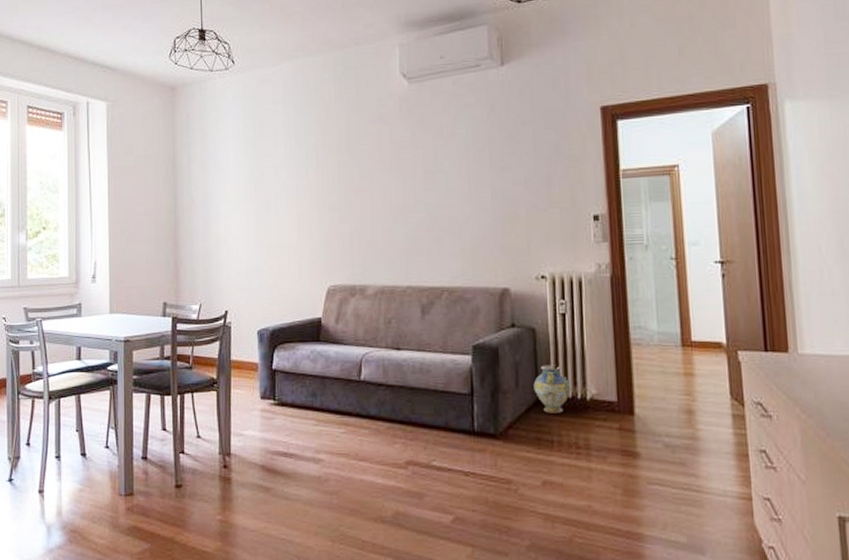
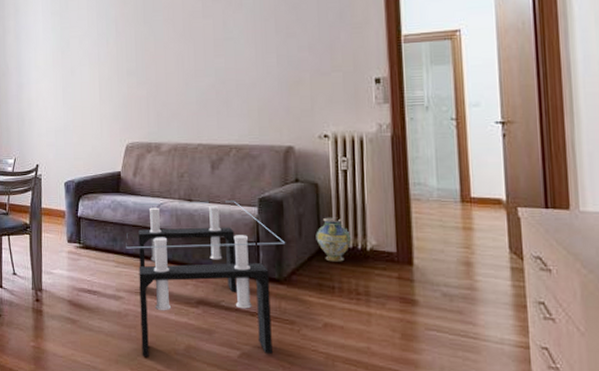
coffee table: none [327,348,501,526] -> present [126,201,285,356]

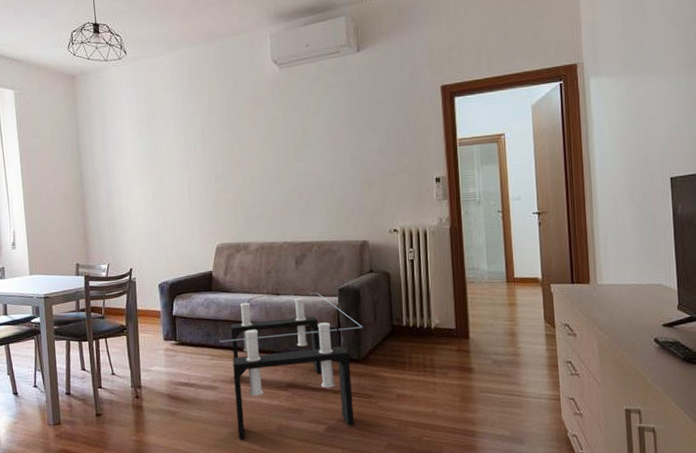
ceramic jug: present [316,217,352,262] -> none [388,302,419,341]

